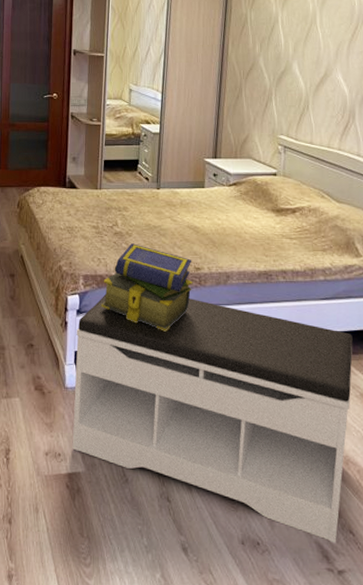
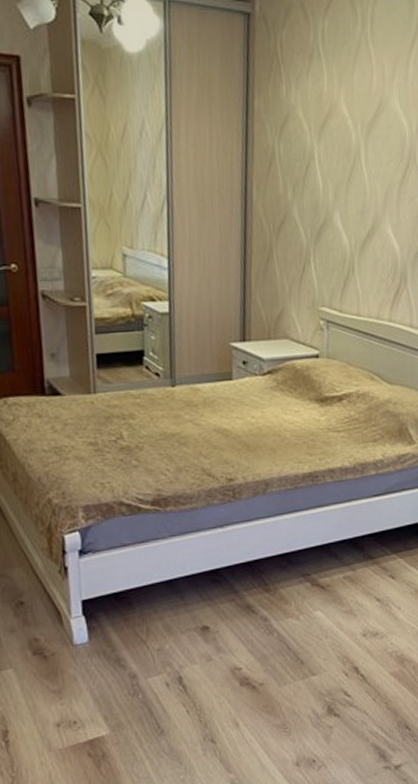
bench: present [72,294,353,544] -> none [80,515,407,742]
stack of books: present [101,243,193,332] -> none [110,458,226,559]

